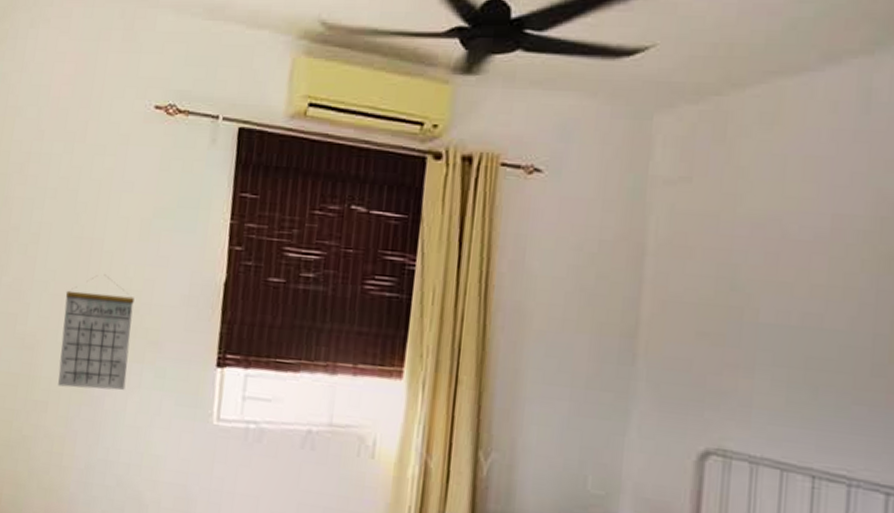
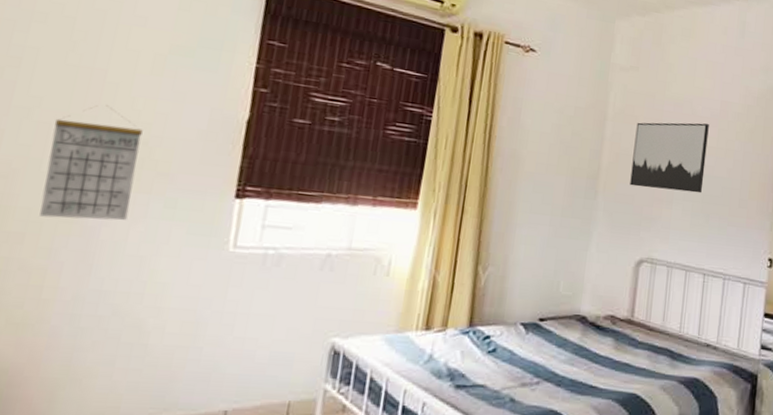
wall art: none [685,250,812,355] -> present [630,122,709,194]

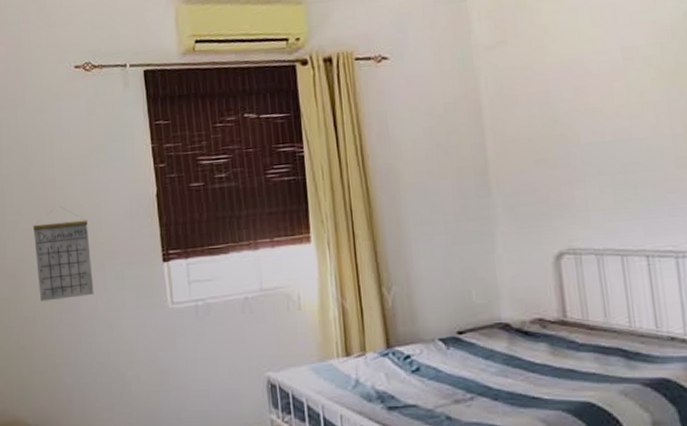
wall art: present [630,122,709,194] -> none [519,80,621,173]

